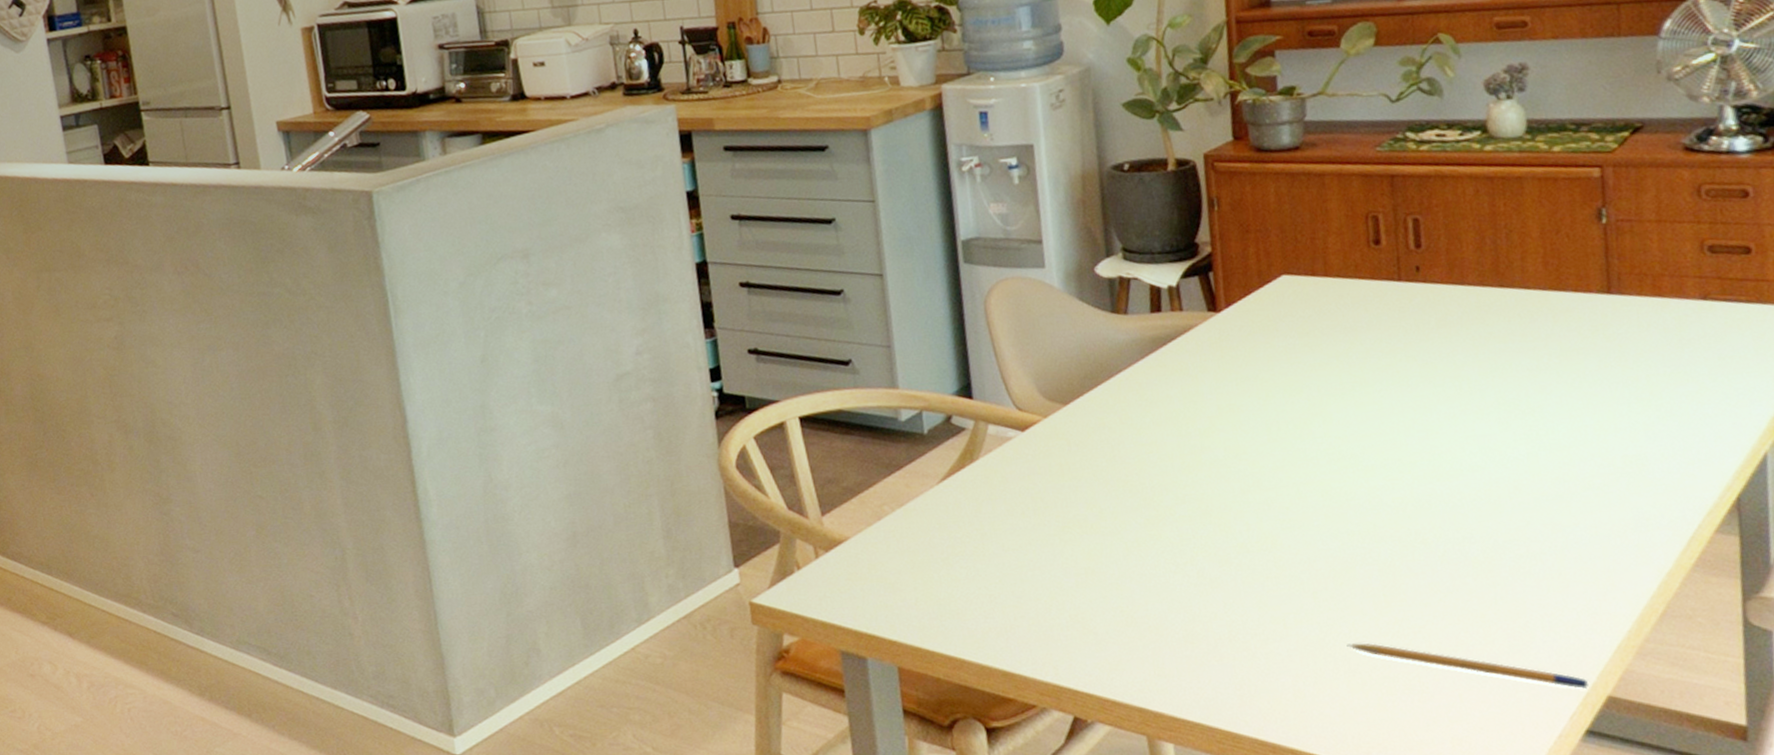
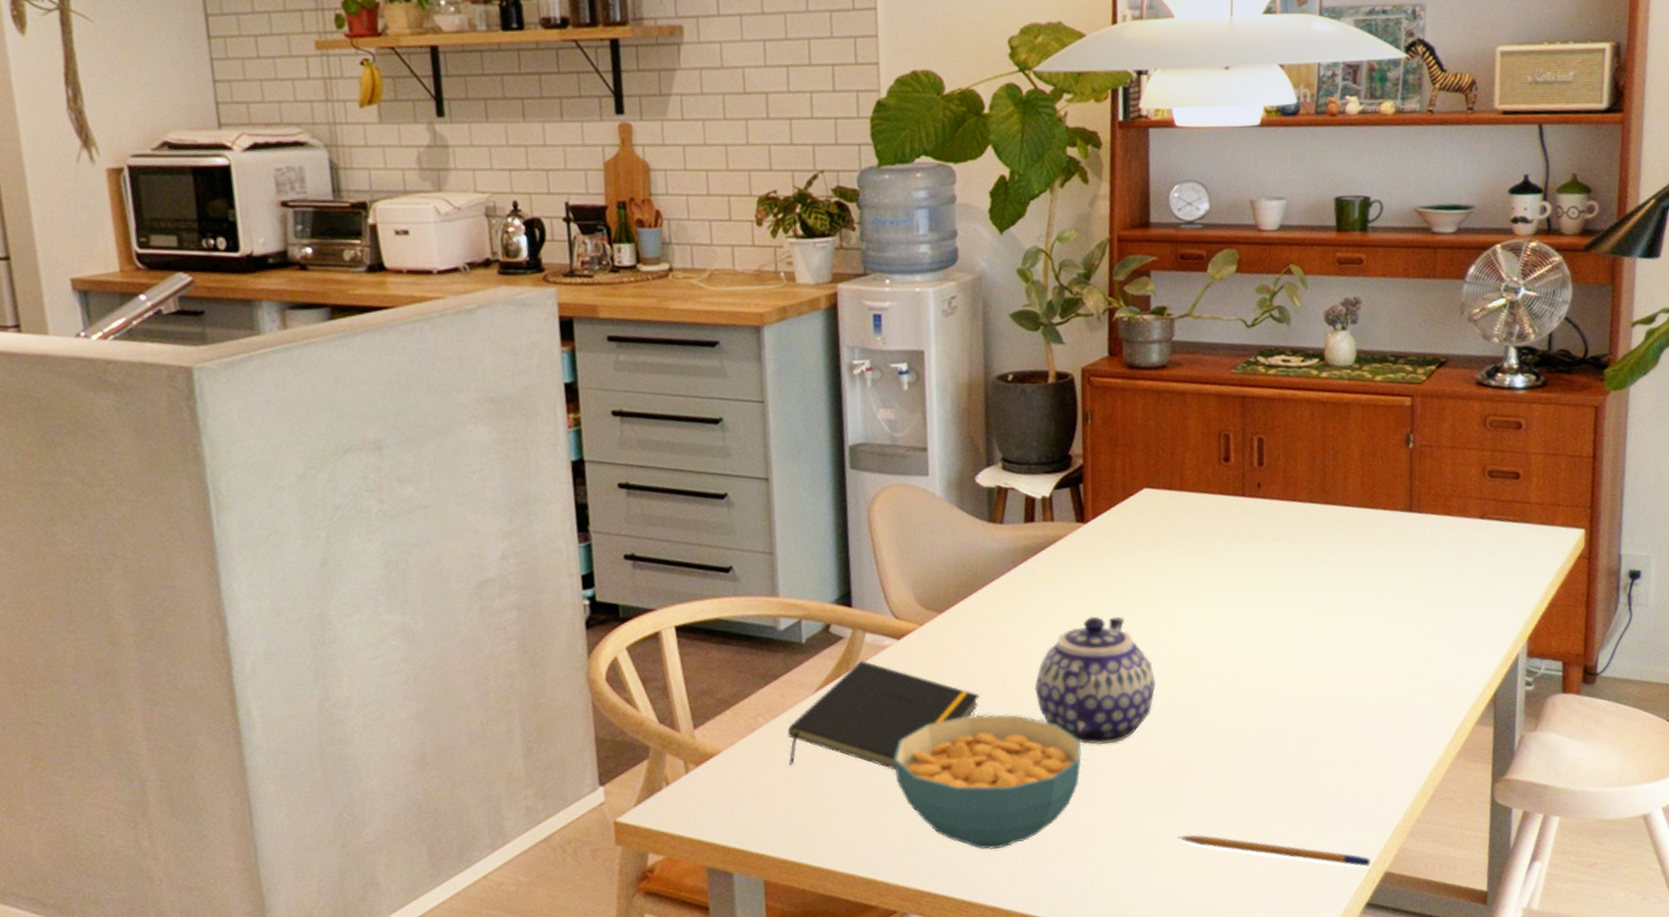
notepad: none [914,452,1112,562] -> present [787,660,979,770]
cereal bowl: none [1024,507,1229,648] -> present [893,714,1082,850]
teapot: none [1172,408,1310,543] -> present [1035,616,1156,744]

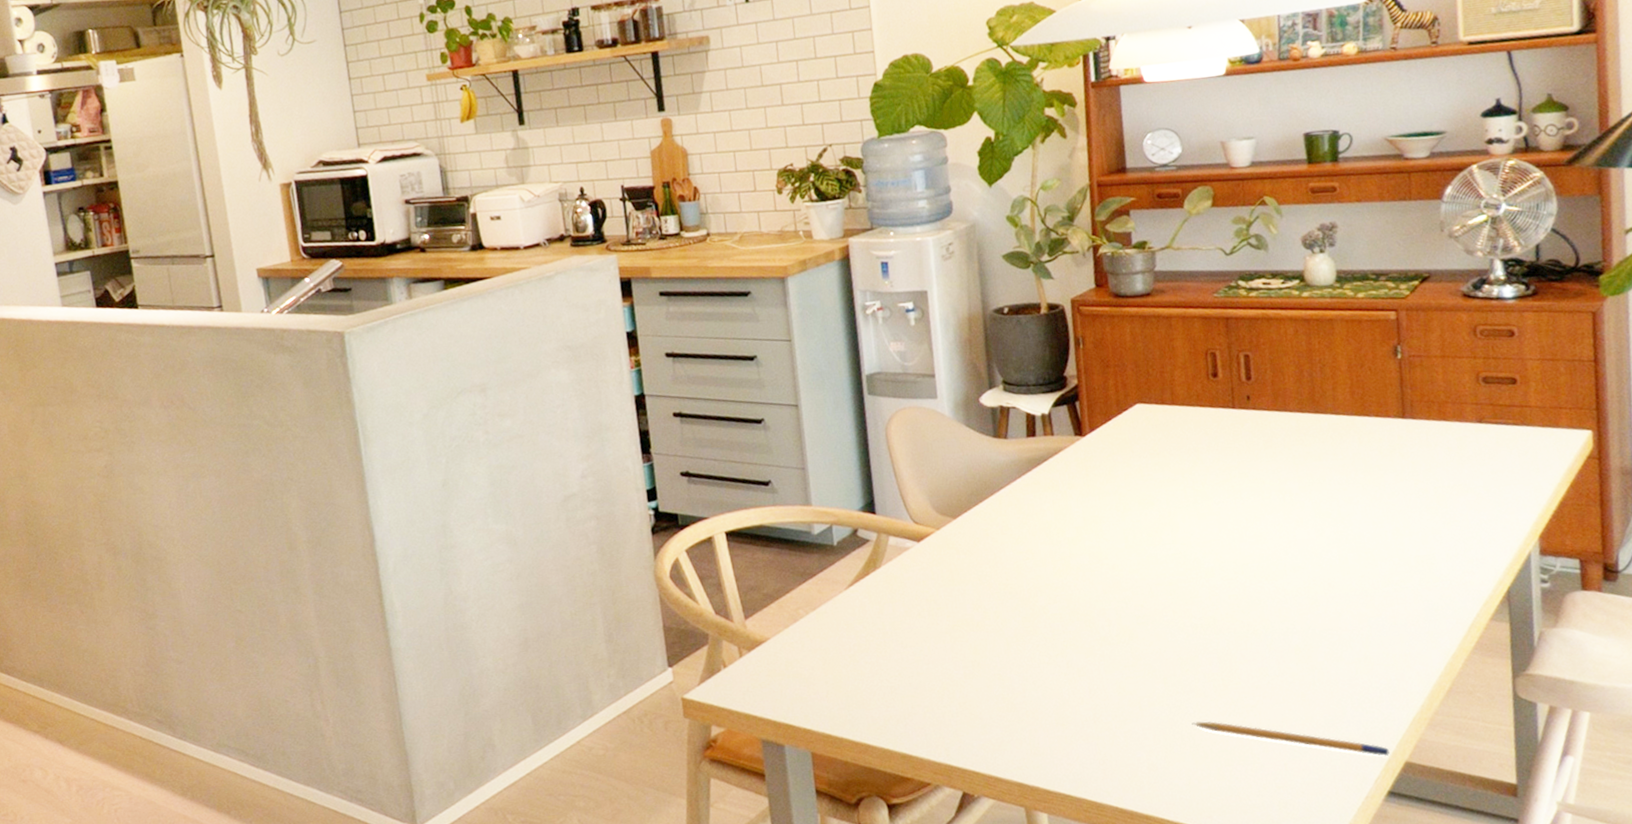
notepad: present [787,660,979,770] -> none [825,560,995,657]
cereal bowl: present [893,714,1082,850] -> none [920,608,1094,730]
teapot: present [1035,616,1156,744] -> none [1045,519,1160,636]

